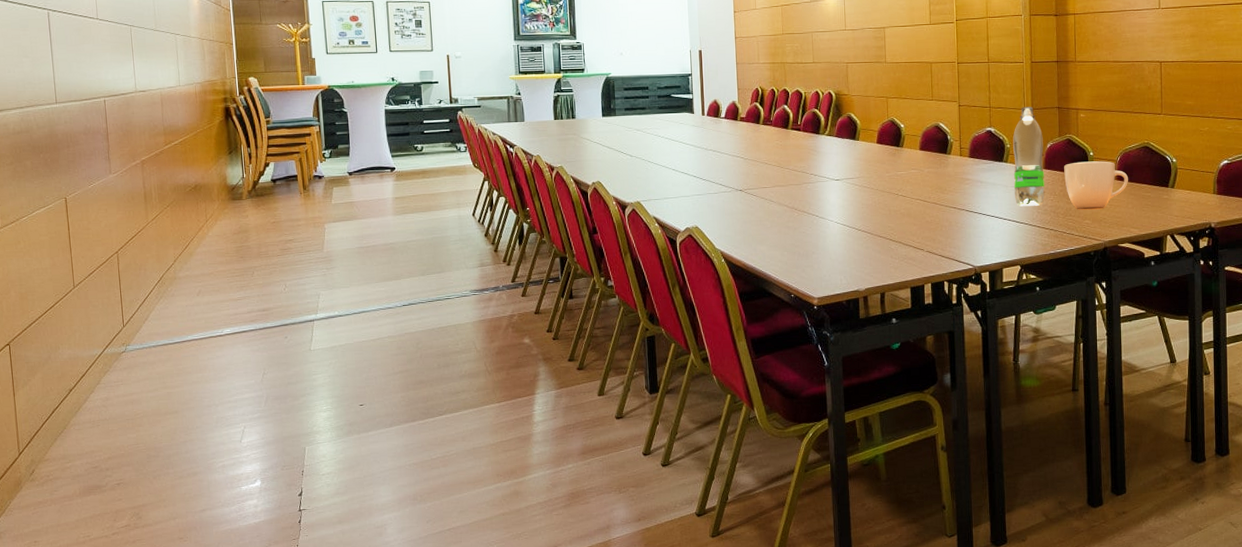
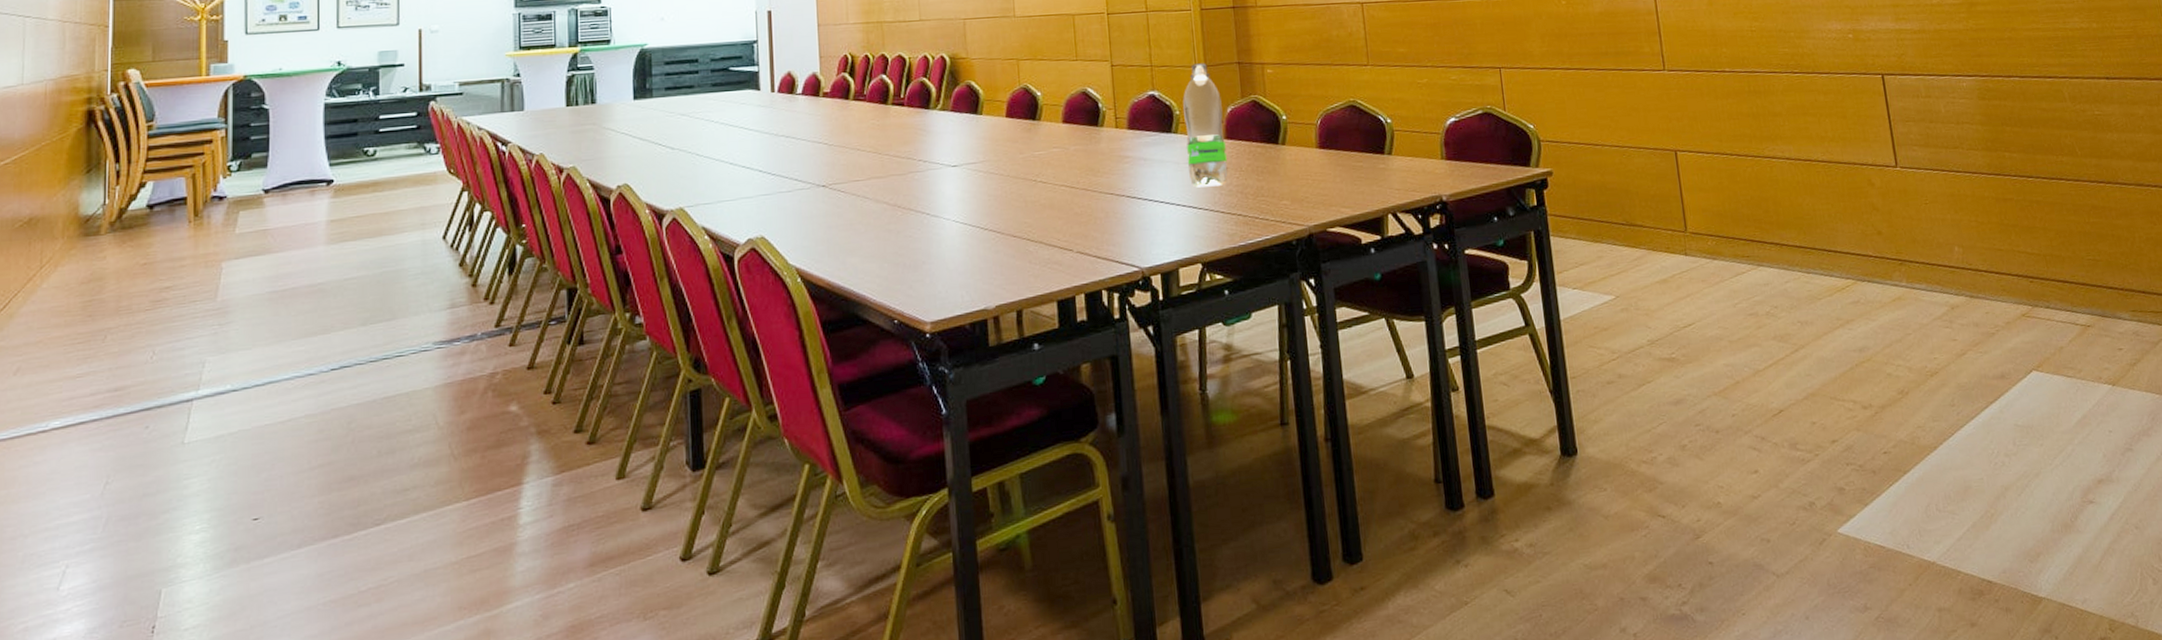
cup: present [1064,161,1128,210] -> none [1250,125,1333,189]

